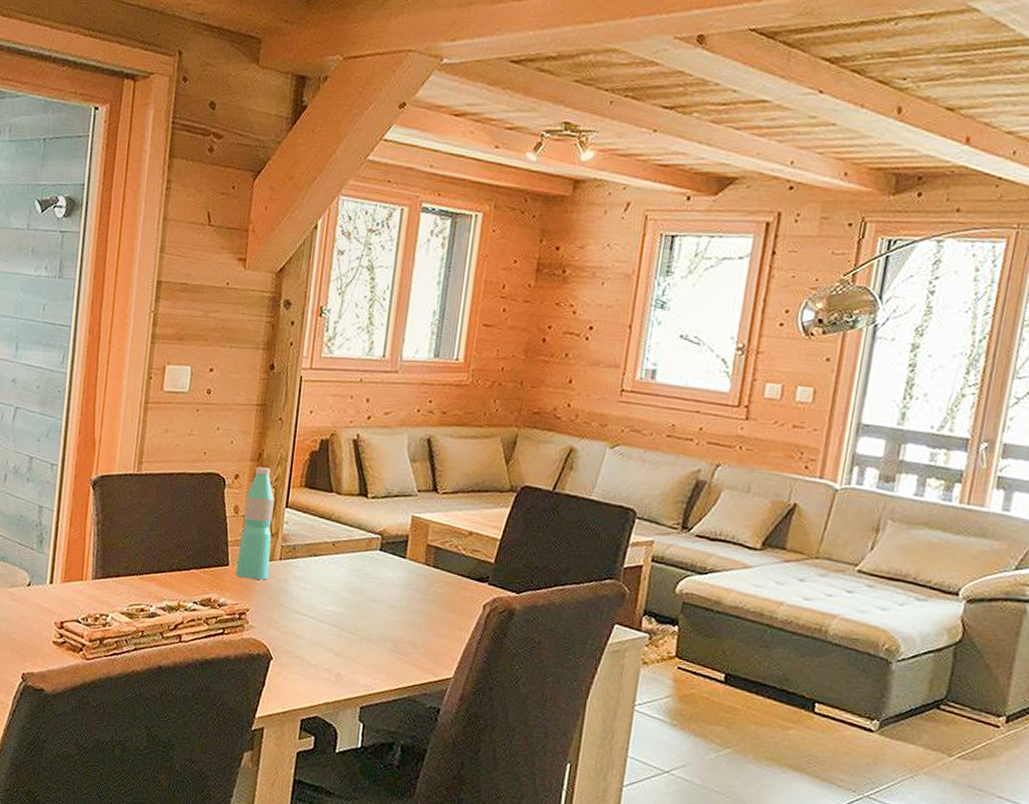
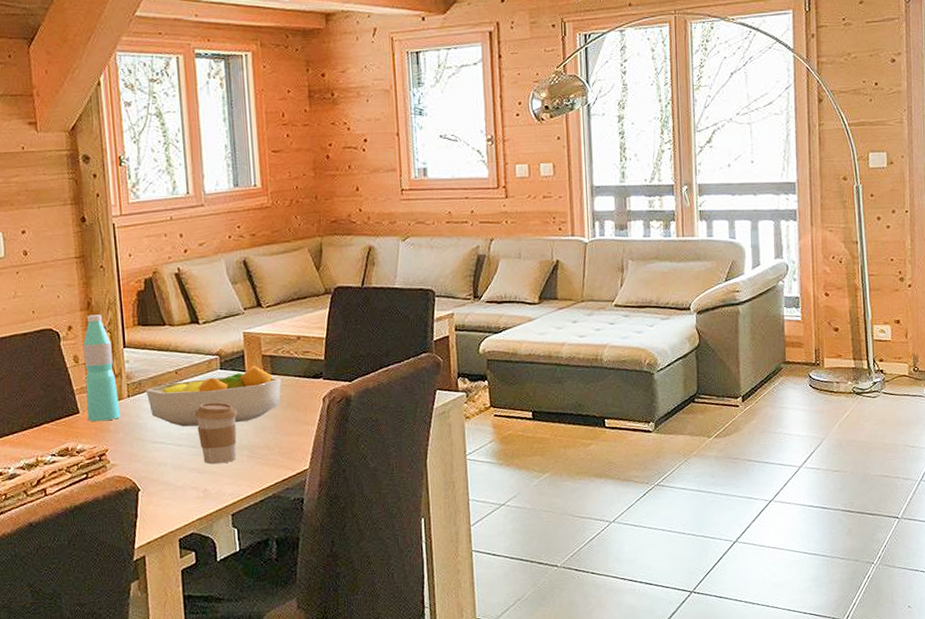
fruit bowl: none [298,553,443,612] -> present [145,365,282,427]
coffee cup: none [342,582,389,652] -> present [195,402,237,464]

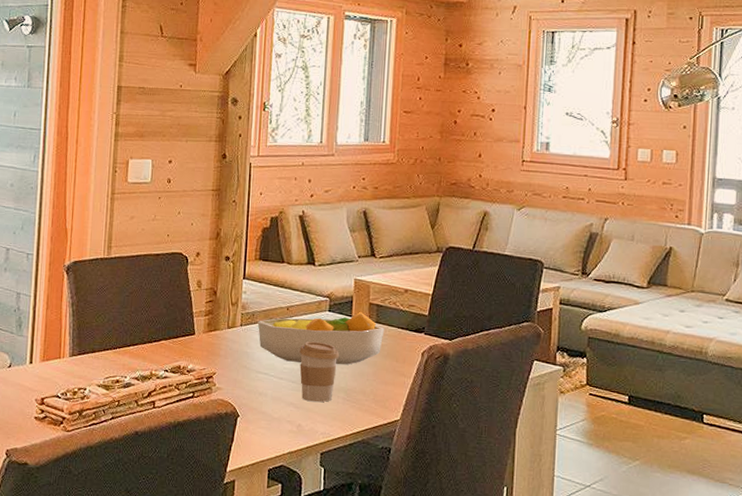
water bottle: present [83,314,121,422] -> none [201,244,233,346]

